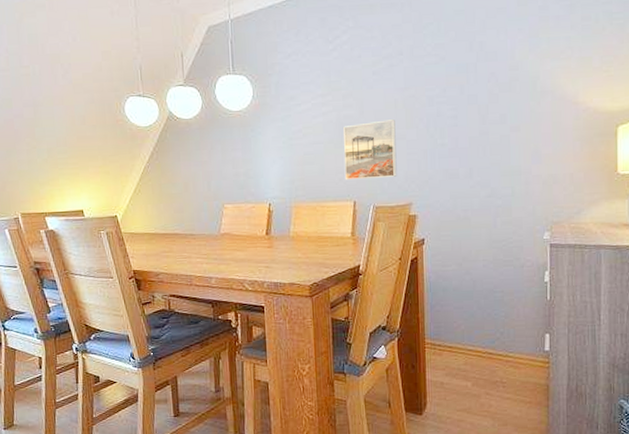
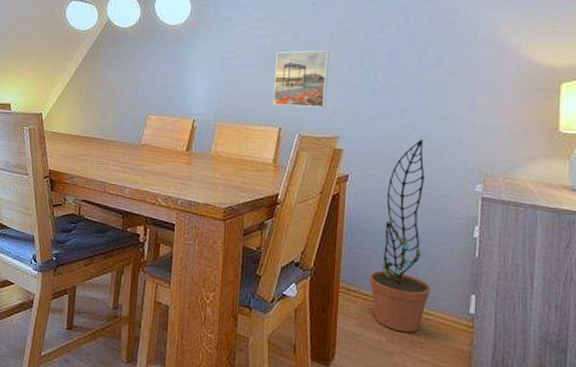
decorative plant: none [451,196,509,376] -> present [369,139,431,333]

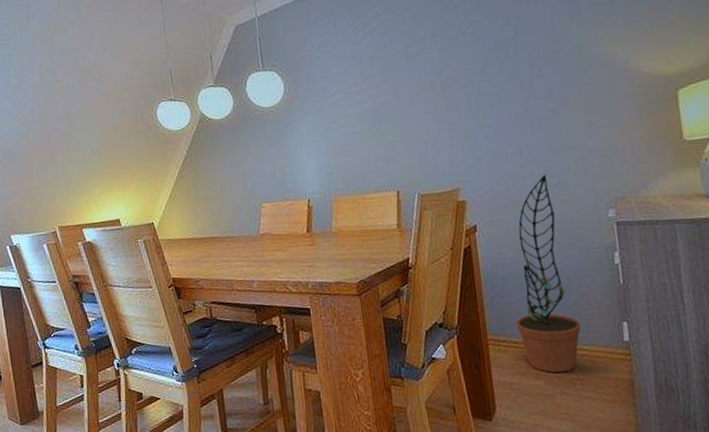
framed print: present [272,50,329,108] -> none [380,102,441,170]

